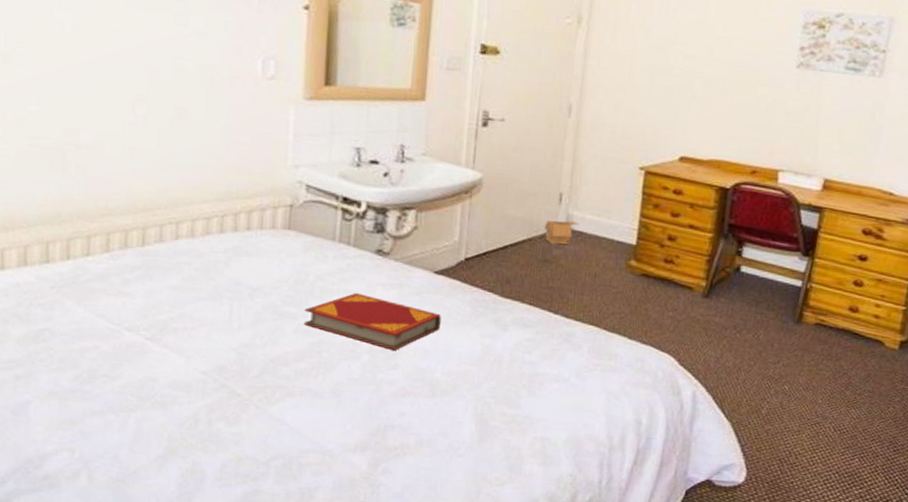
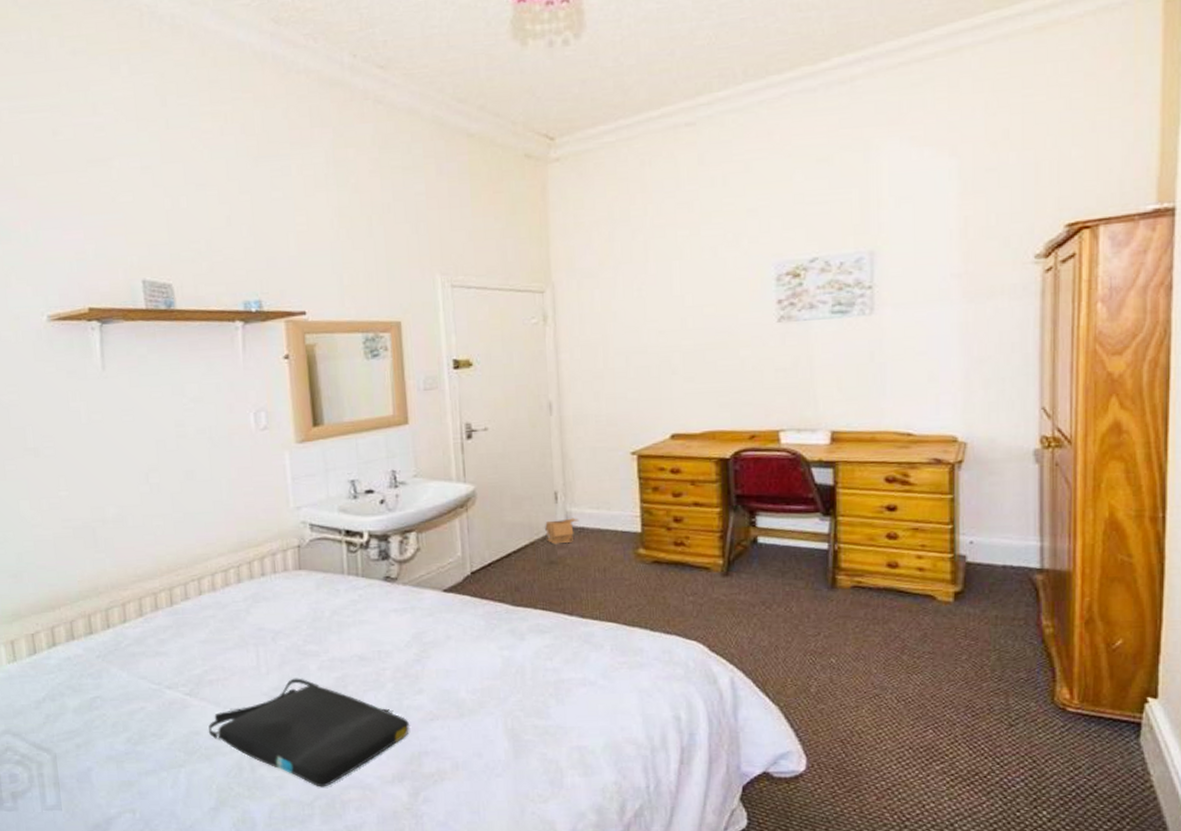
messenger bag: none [166,337,380,448] -> present [208,678,409,787]
hardback book: present [303,292,442,350] -> none [325,622,458,675]

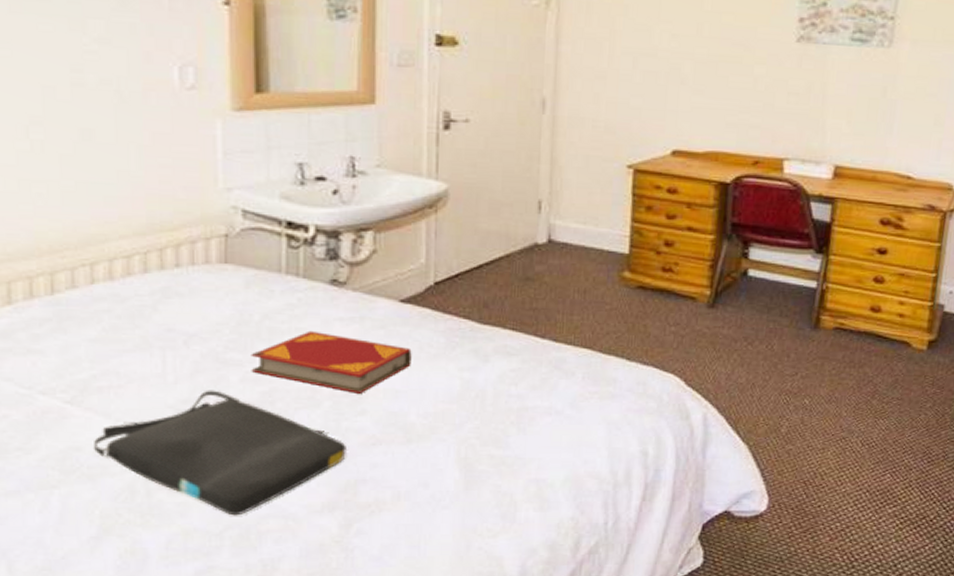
hardback book: none [325,622,458,675] -> present [251,330,412,394]
carton: present [545,518,579,545] -> none [524,231,563,259]

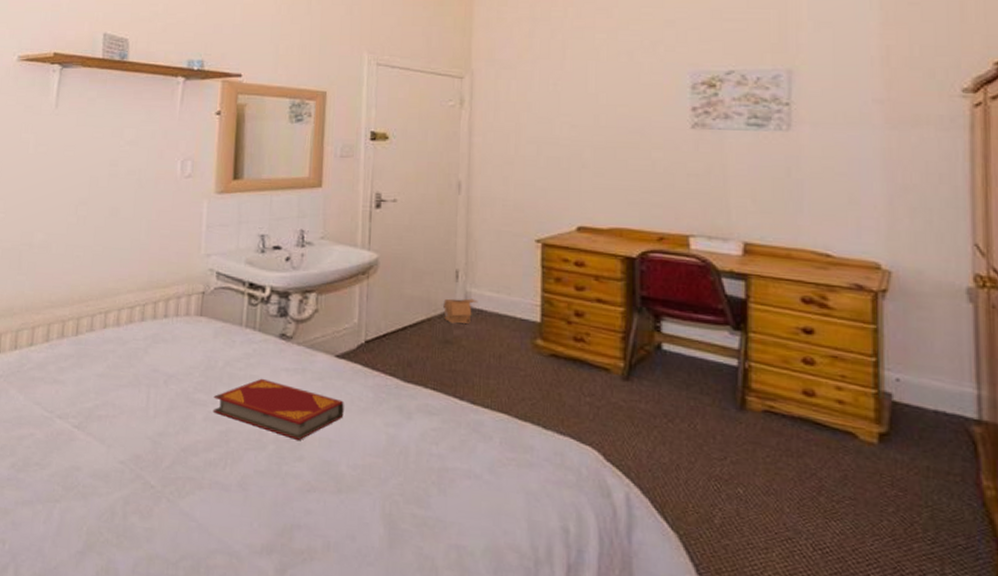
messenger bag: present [93,390,346,516] -> none [88,425,285,548]
carton: none [524,231,563,259] -> present [443,298,478,324]

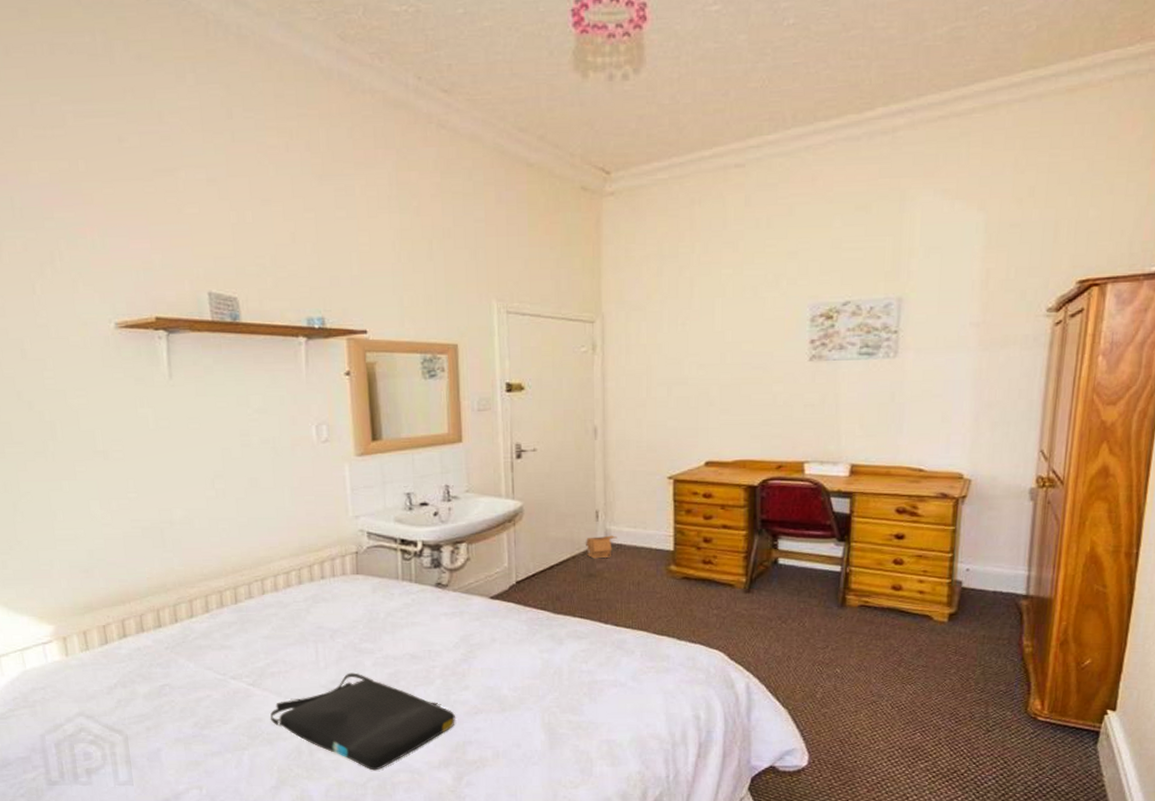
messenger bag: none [88,425,285,548] -> present [270,672,455,771]
hardback book: present [213,378,344,440] -> none [379,624,502,673]

